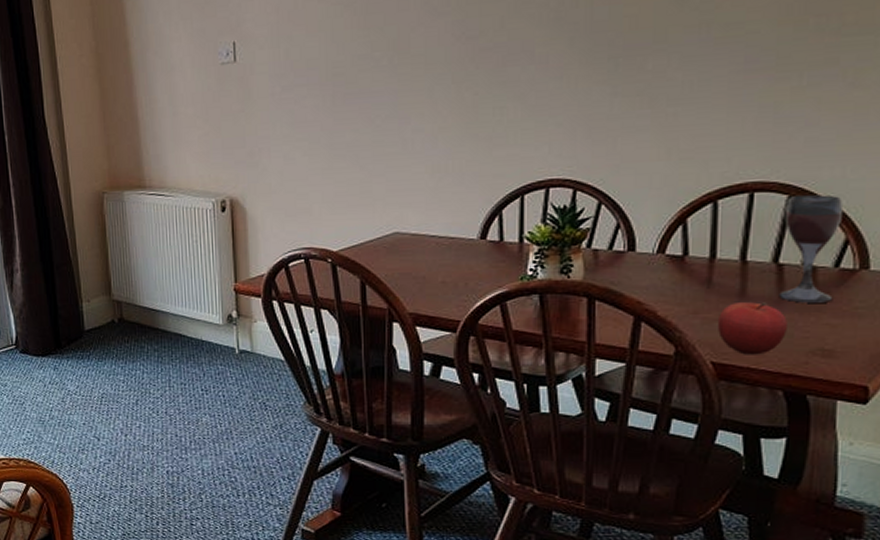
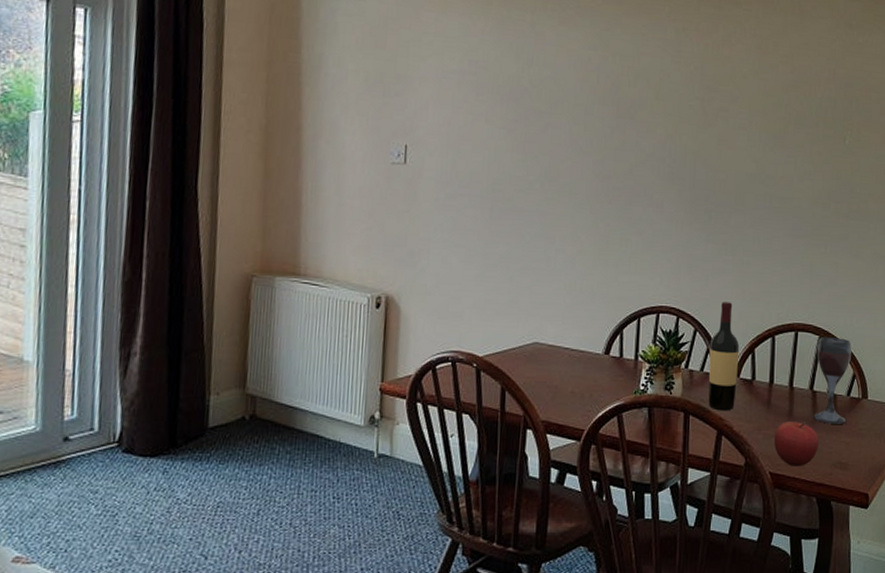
wine bottle: none [620,165,665,294] -> present [708,302,740,411]

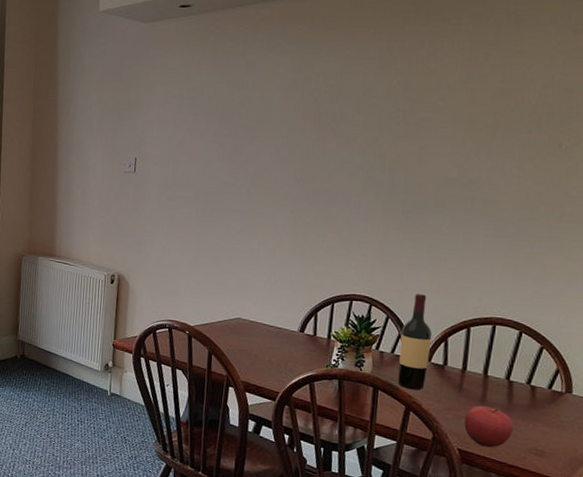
cup: present [813,337,851,424] -> none [508,332,556,414]

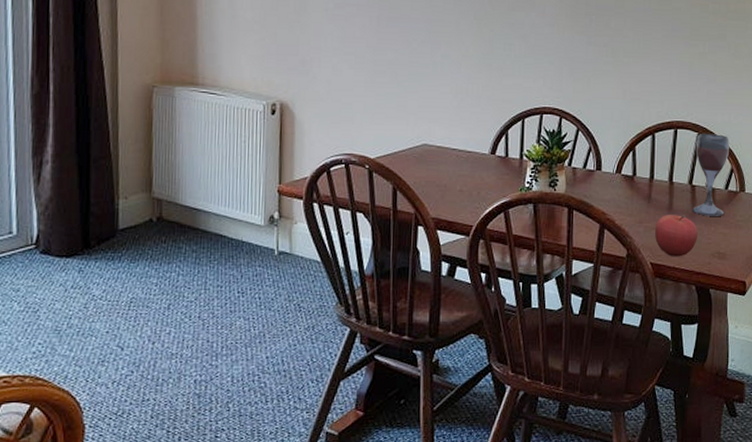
wine bottle: present [398,294,433,390] -> none [591,102,621,206]
cup: none [508,332,556,414] -> present [692,134,729,216]

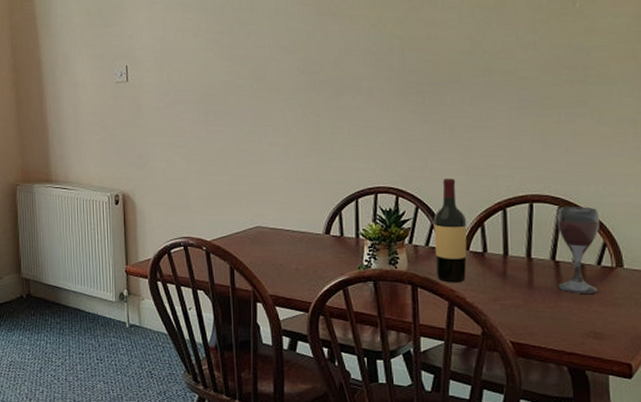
wine bottle: none [591,102,621,206] -> present [433,178,467,283]
fruit: present [654,215,698,257] -> none [512,292,566,336]

